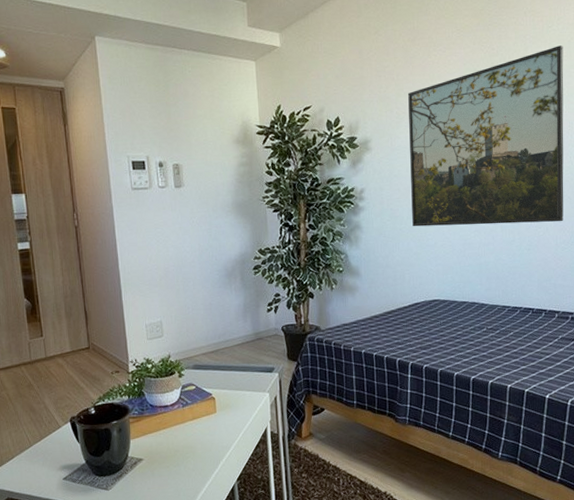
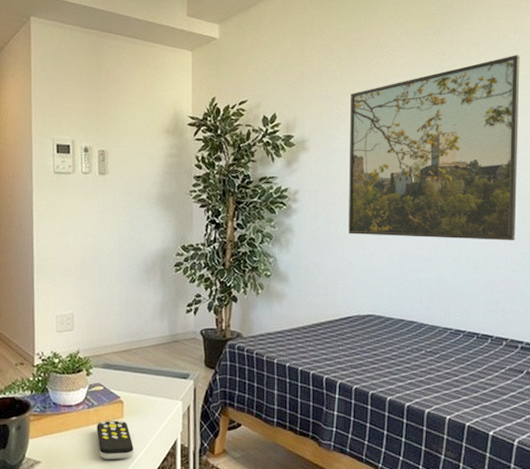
remote control: none [192,415,228,452] -> present [96,420,134,460]

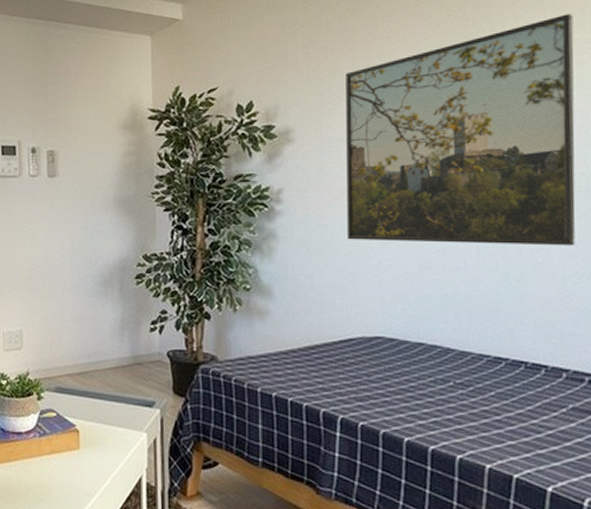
remote control: present [96,420,134,460] -> none [49,451,92,496]

